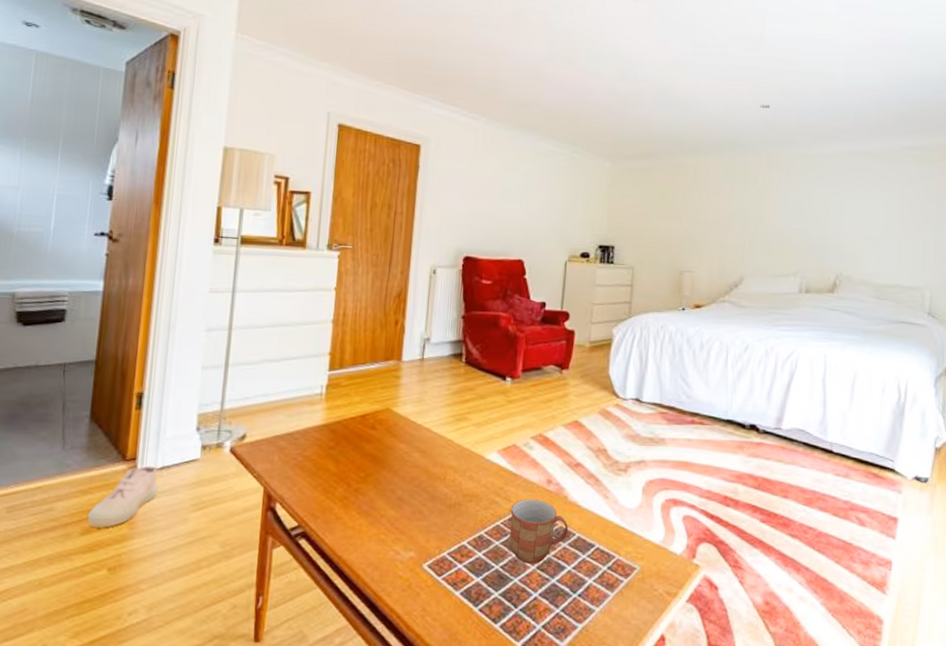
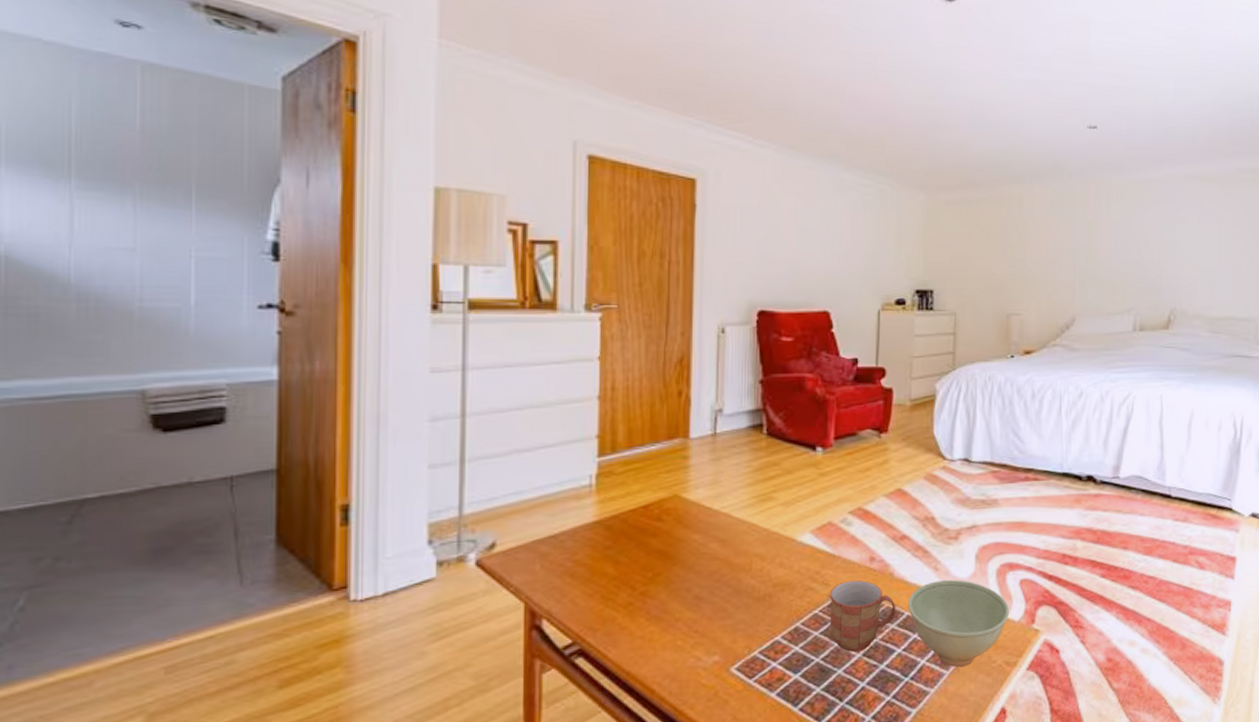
shoe: present [87,466,158,529] -> none [286,593,381,678]
bowl: none [579,508,672,591] -> present [908,580,1010,667]

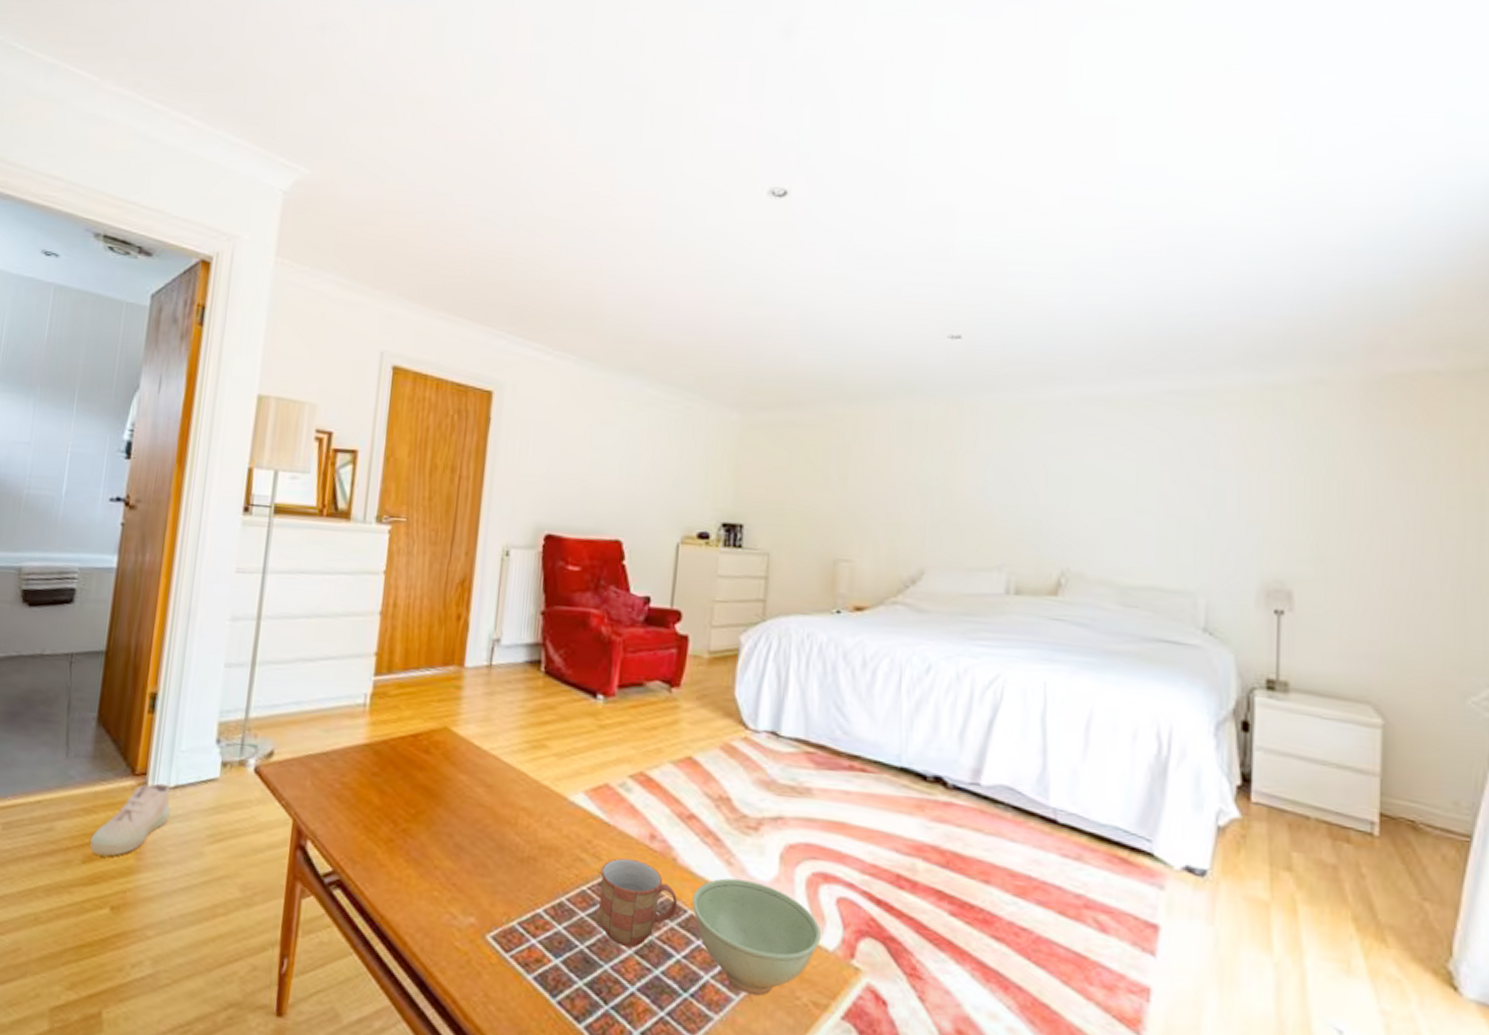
shoe: none [286,593,381,678] -> present [90,783,171,857]

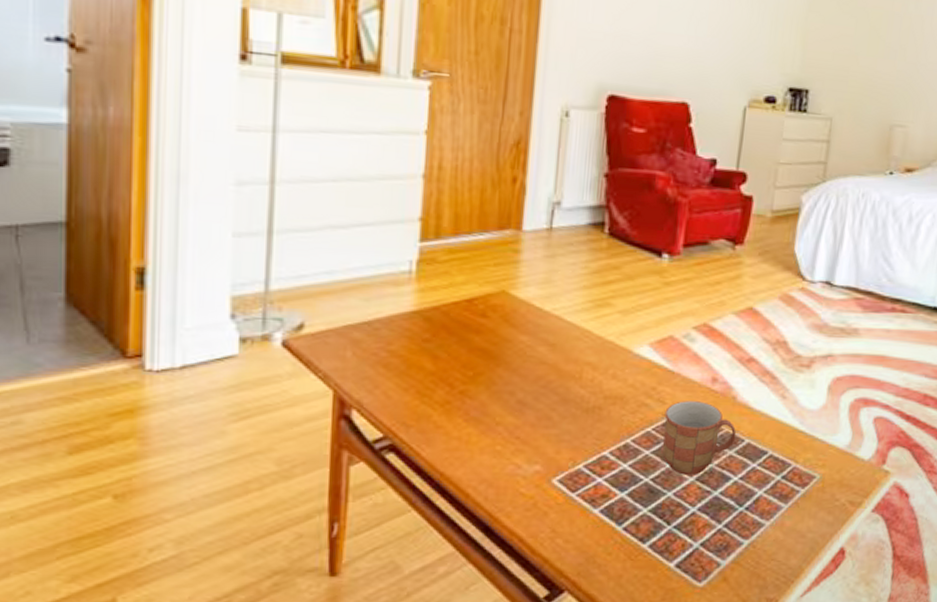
shoe: present [90,783,171,857] -> none [76,364,179,446]
bowl: present [692,878,822,996] -> none [749,410,860,501]

